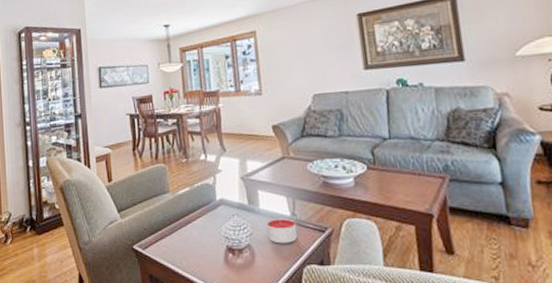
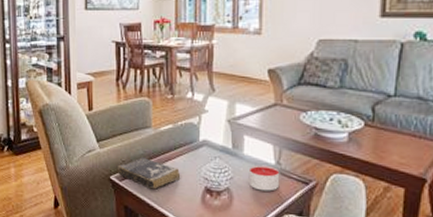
book: none [140,223,202,255] -> present [118,157,181,189]

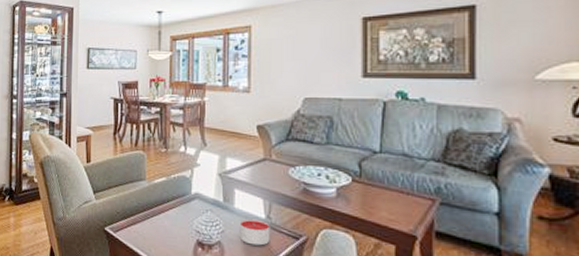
book: present [118,157,181,189] -> none [112,209,173,242]

